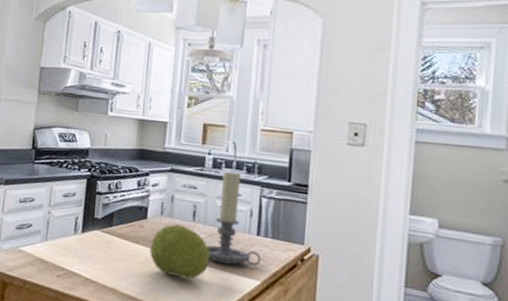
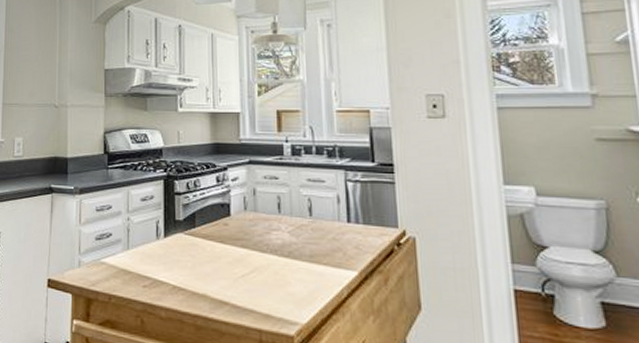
fruit: present [149,224,211,279] -> none [236,219,302,277]
candle holder: present [207,170,262,266] -> none [297,156,356,257]

